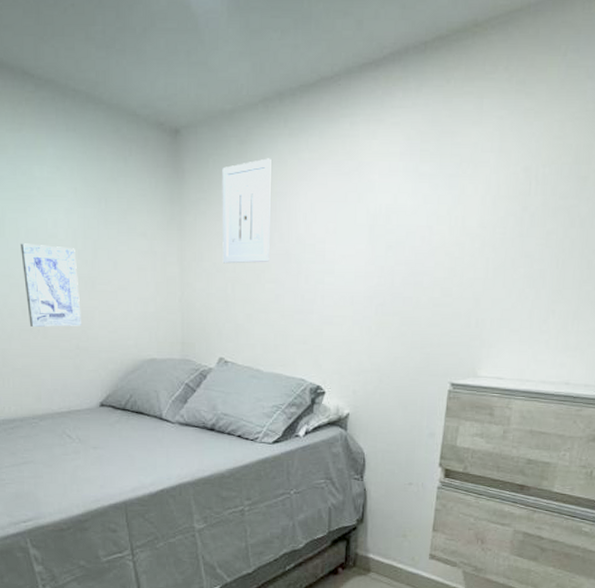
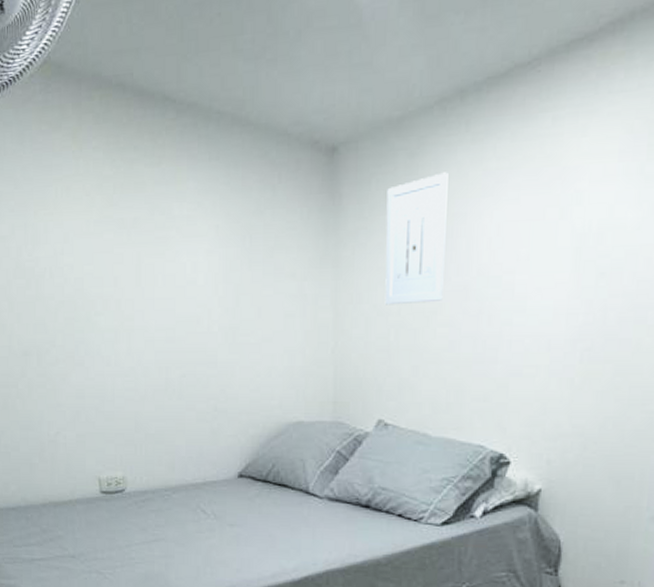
wall art: present [20,243,81,327] -> none [156,292,220,386]

